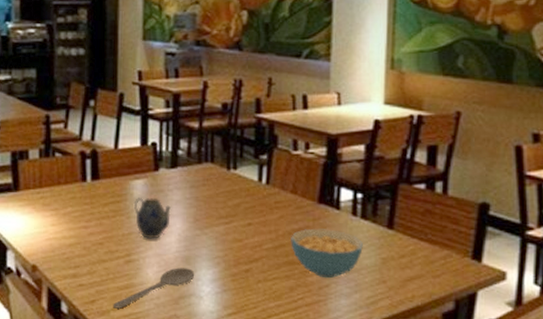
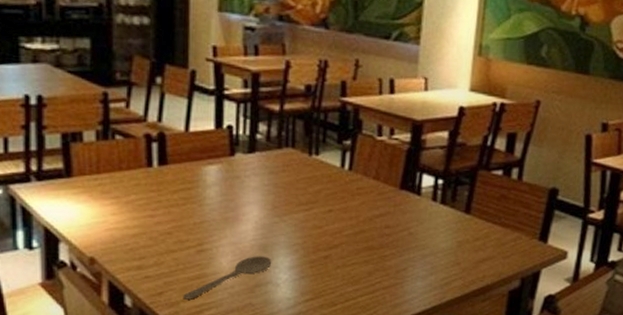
teapot: present [133,198,171,239] -> none [206,184,247,227]
cereal bowl: present [291,228,363,279] -> none [371,214,441,262]

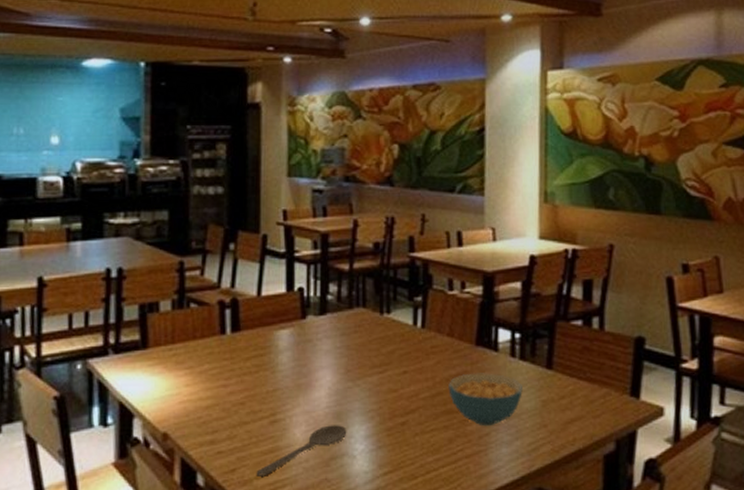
cereal bowl: none [371,214,441,262] -> present [448,373,523,426]

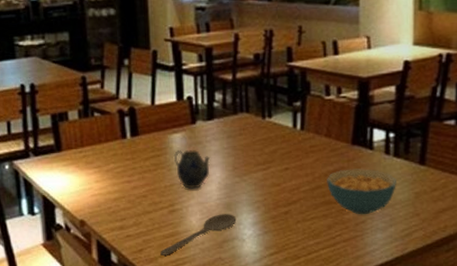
teapot: none [279,349,320,395] -> present [173,150,210,189]

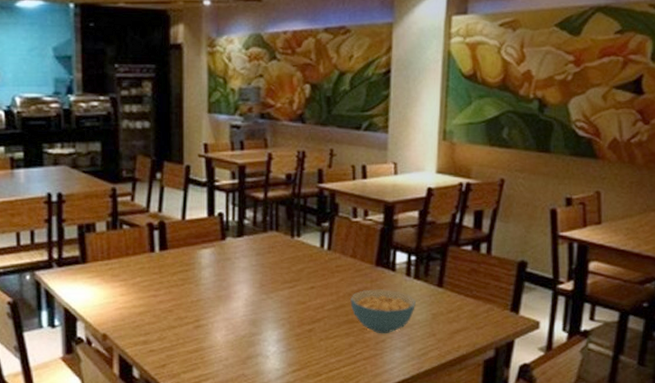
wooden spoon: present [160,214,237,255] -> none [183,330,261,371]
teapot: present [173,150,210,189] -> none [201,266,238,305]

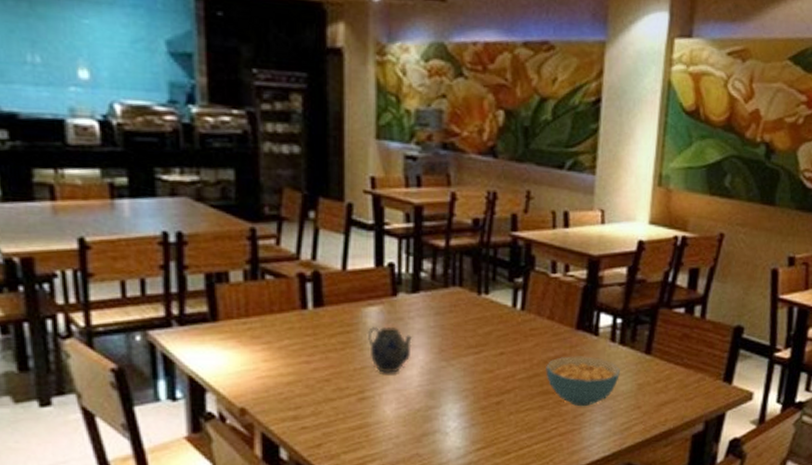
teapot: none [201,266,238,305] -> present [367,327,412,373]

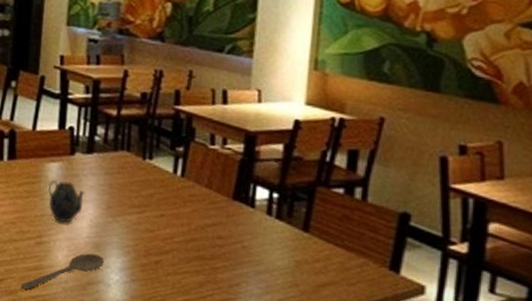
wooden spoon: none [344,403,440,451] -> present [21,253,104,290]
cereal bowl: present [546,356,620,407] -> none [202,225,277,277]

